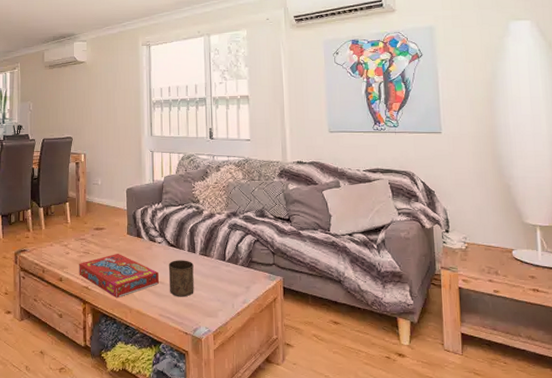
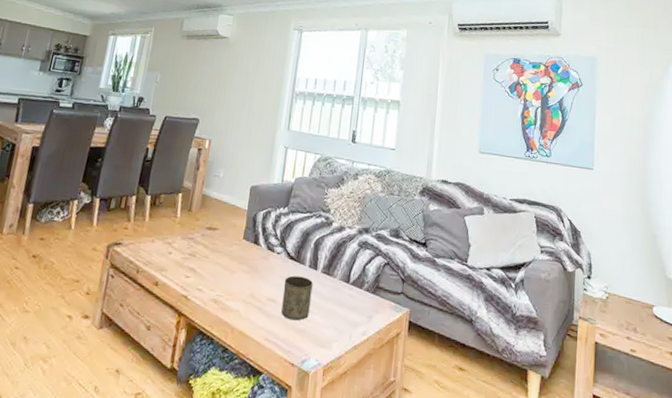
snack box: present [79,253,159,299] -> none [179,259,272,314]

